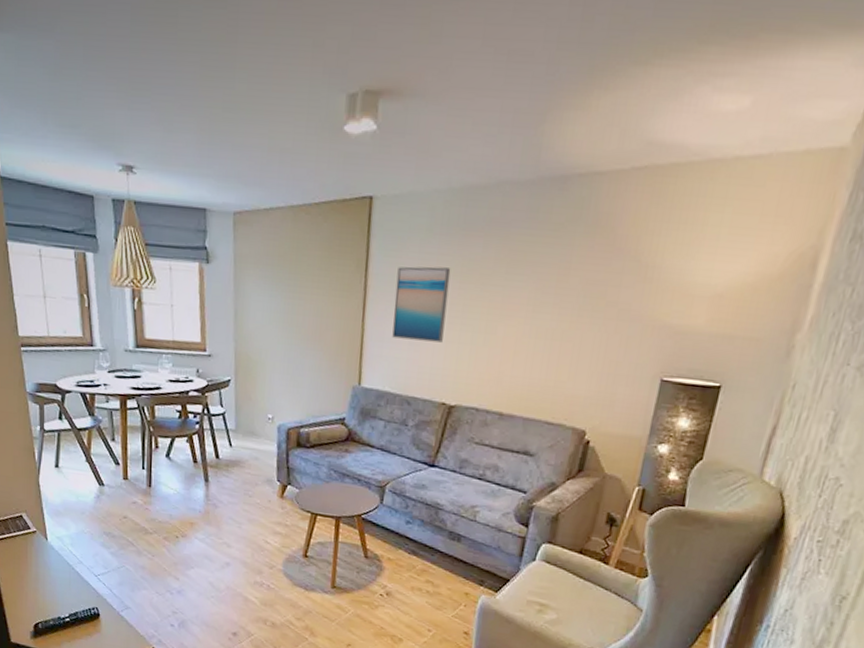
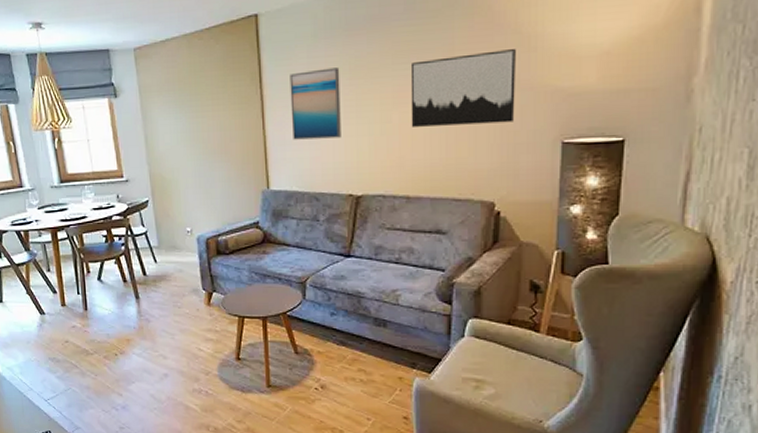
wall art: none [515,274,632,352] -> present [410,49,516,127]

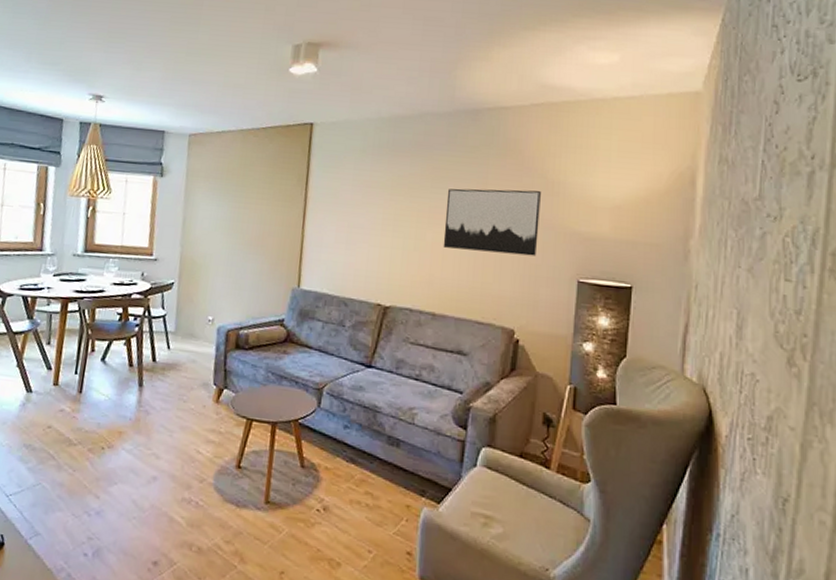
wall art: present [290,67,341,140] -> none [330,181,383,248]

